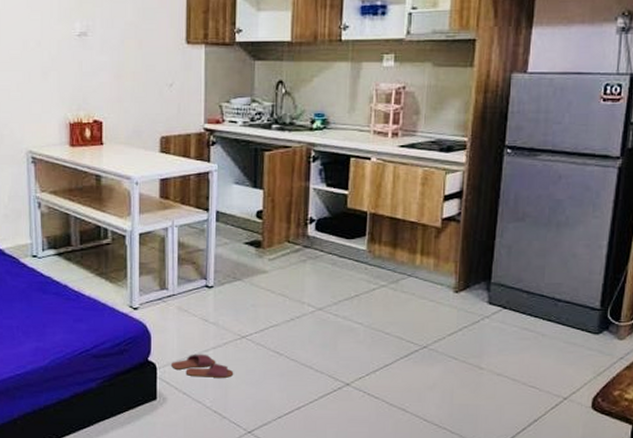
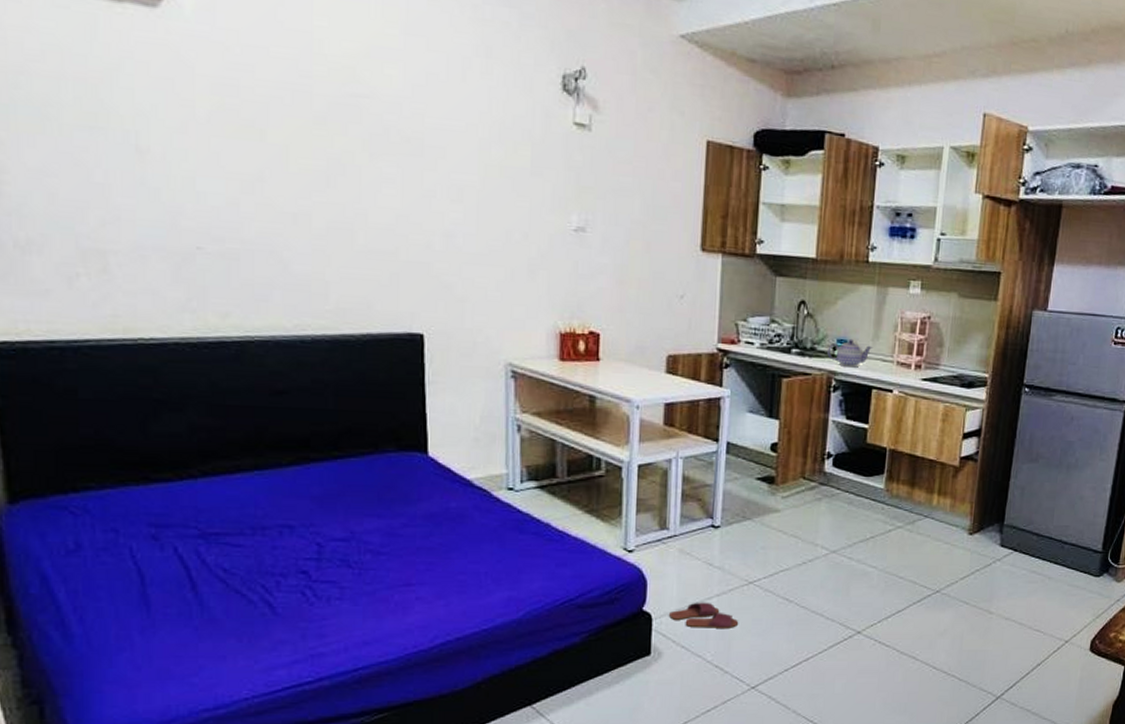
teapot: none [306,112,349,139] -> present [827,338,872,368]

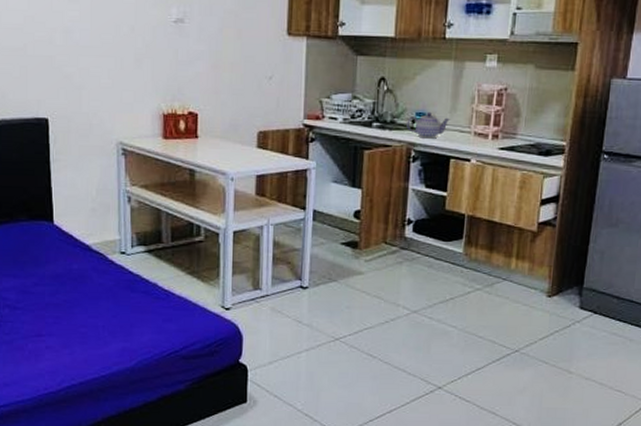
slippers: present [669,602,738,628] -> none [263,356,325,380]

